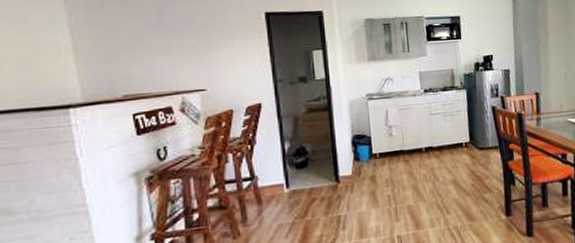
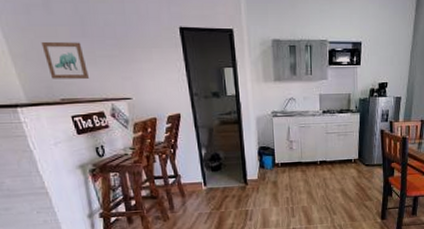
wall art: none [111,33,161,74] -> present [41,41,90,79]

